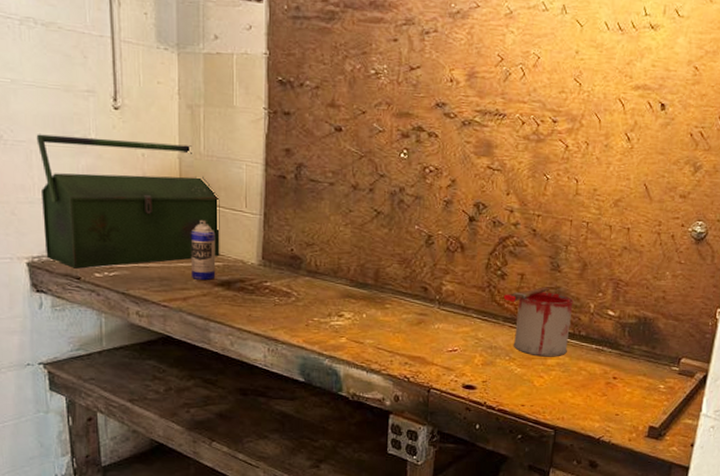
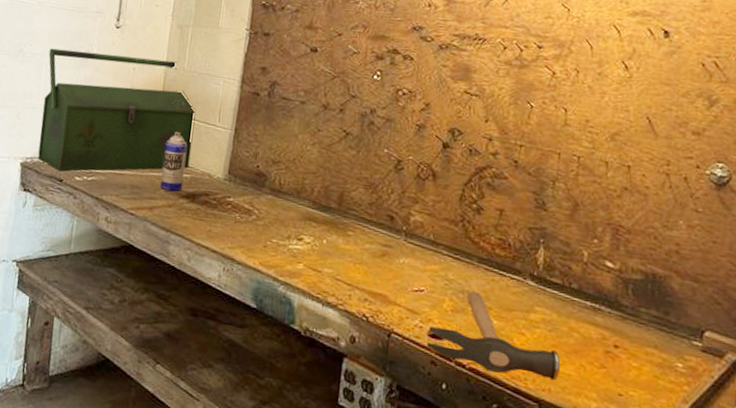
claw hammer: none [462,347,572,411] -> present [427,291,561,381]
paint can: present [503,287,573,357] -> none [478,226,562,312]

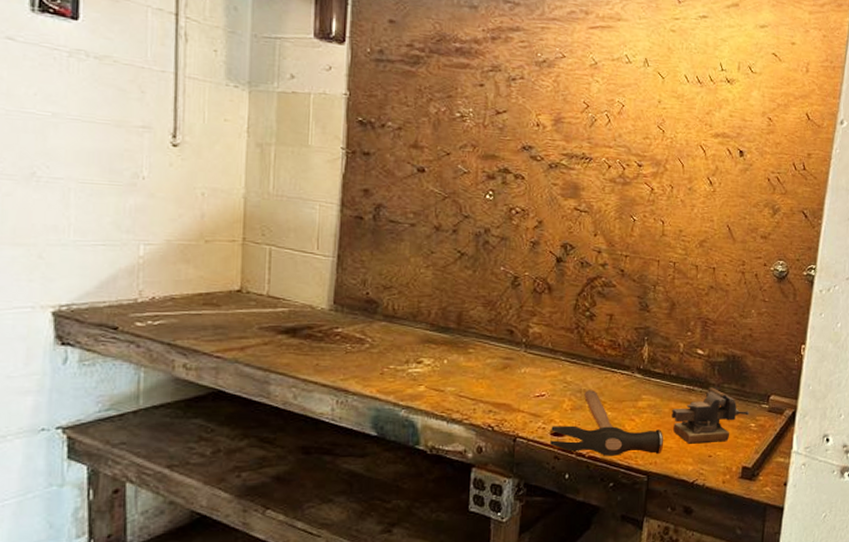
tool box: present [37,48,196,171] -> none [77,171,288,318]
spray can: present [160,131,188,191] -> none [251,262,282,327]
bench vise: none [571,309,676,380] -> present [671,387,750,444]

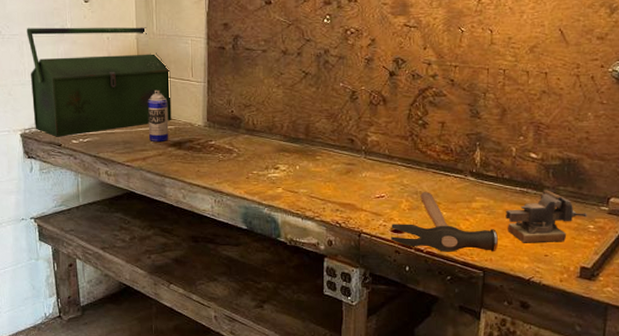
tool box: none [77,171,288,318] -> present [26,27,172,137]
spray can: none [251,262,282,327] -> present [147,89,169,141]

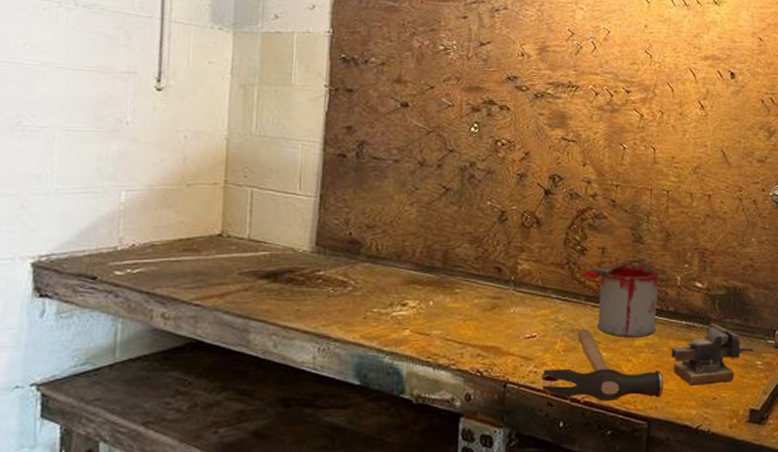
tool box: present [26,27,172,137] -> none [57,118,270,267]
spray can: present [147,89,169,141] -> none [231,204,263,272]
paint can: none [426,133,495,200] -> present [584,260,659,338]

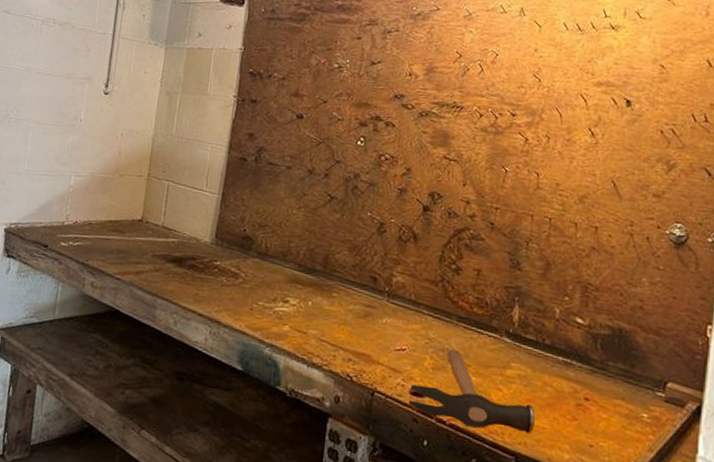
paint can: present [584,260,659,338] -> none [457,285,536,368]
bench vise: present [671,323,755,386] -> none [545,363,641,431]

